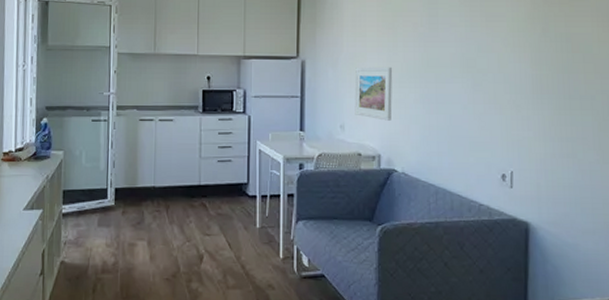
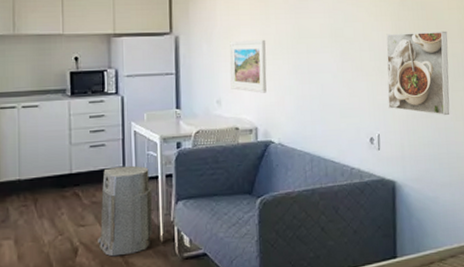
air purifier: none [222,182,274,268] -> present [98,165,153,257]
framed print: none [523,65,597,157] -> present [386,31,450,116]

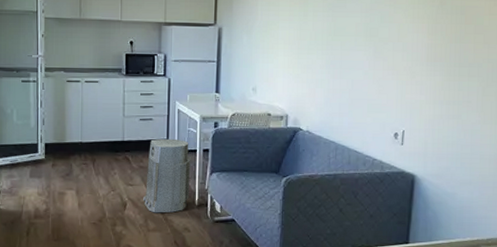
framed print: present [230,39,267,93] -> none [266,34,302,84]
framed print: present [386,31,450,116] -> none [416,36,486,119]

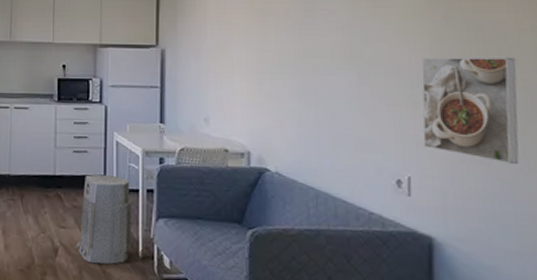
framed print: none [416,36,486,119] -> present [421,57,520,165]

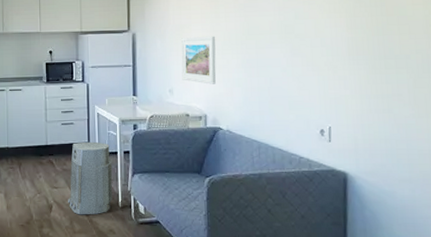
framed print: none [220,56,263,115] -> present [181,36,216,84]
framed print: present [421,57,520,165] -> none [340,26,412,112]

